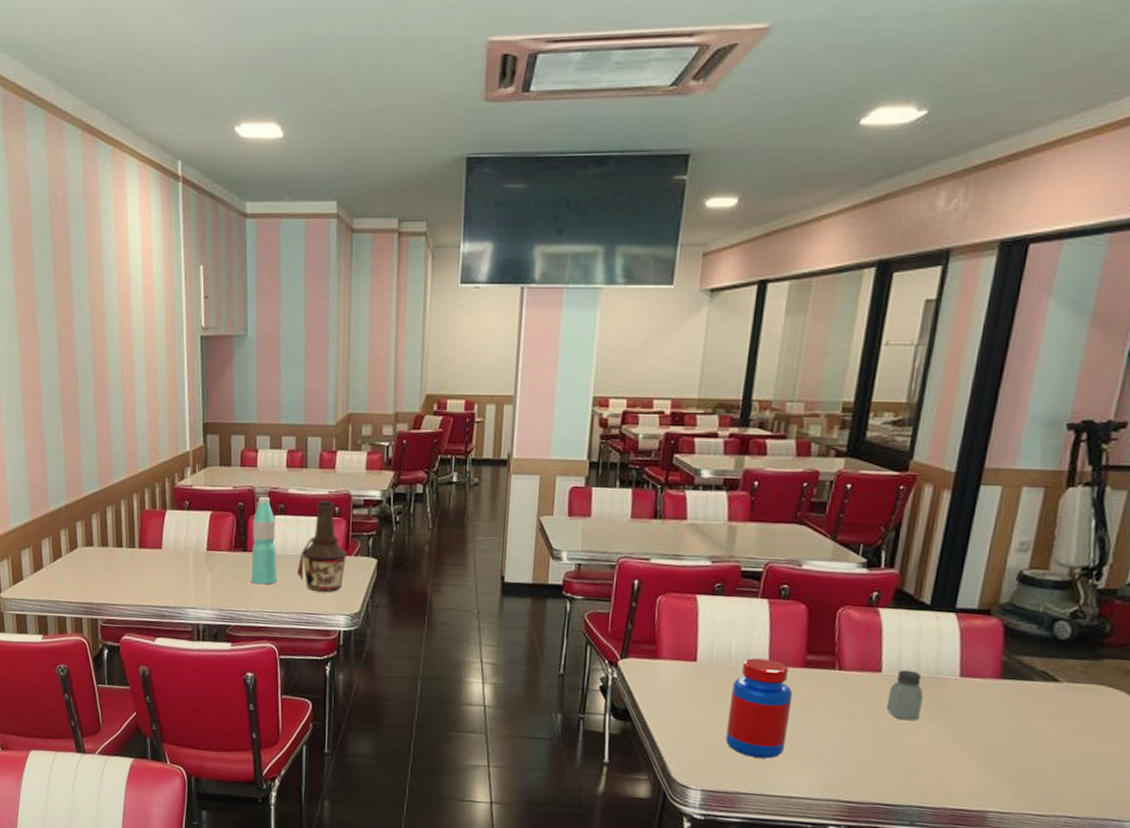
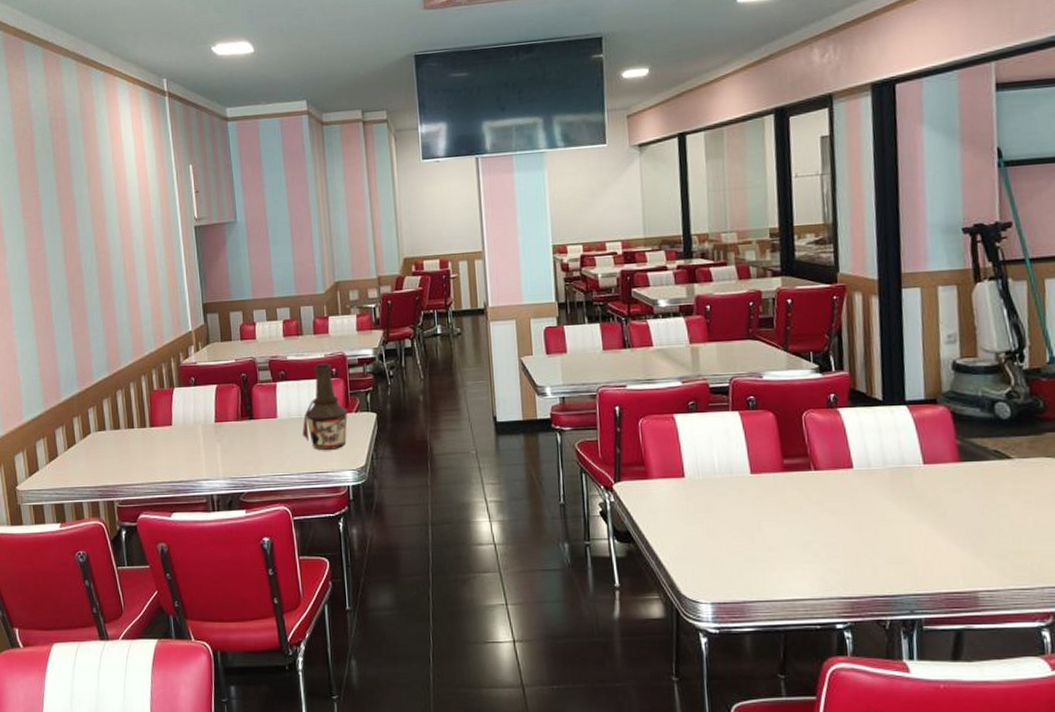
water bottle: present [250,496,277,585] -> none [257,365,284,450]
jar: present [725,658,793,759] -> none [721,467,781,564]
saltshaker: present [887,670,923,720] -> none [864,463,897,510]

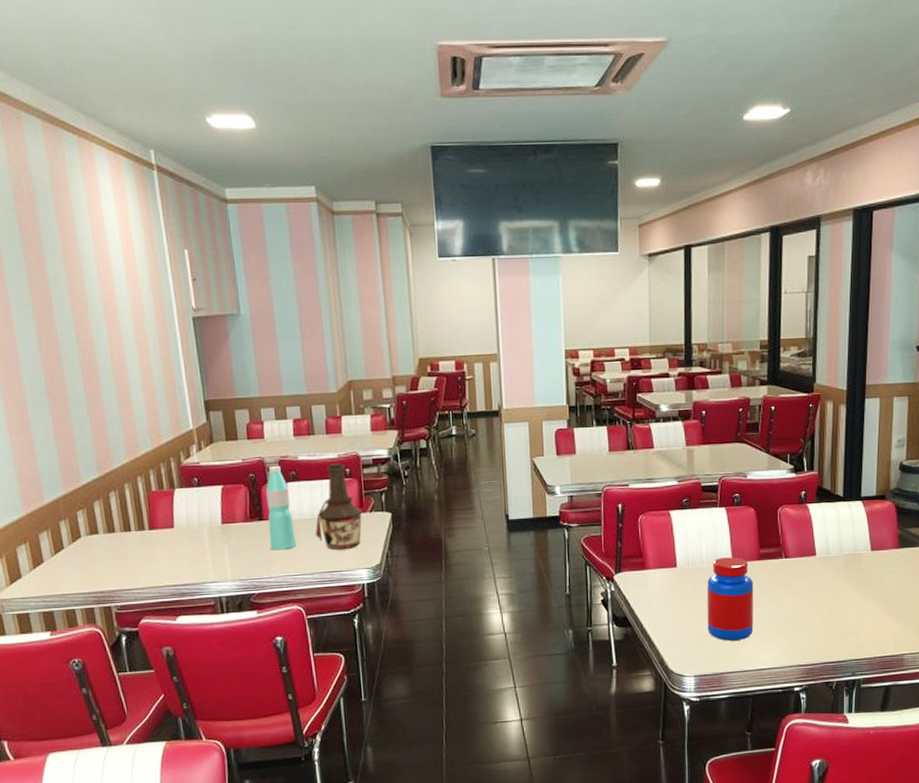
water bottle: none [257,365,284,450] -> present [266,465,296,550]
jar: none [721,467,781,564] -> present [706,557,754,641]

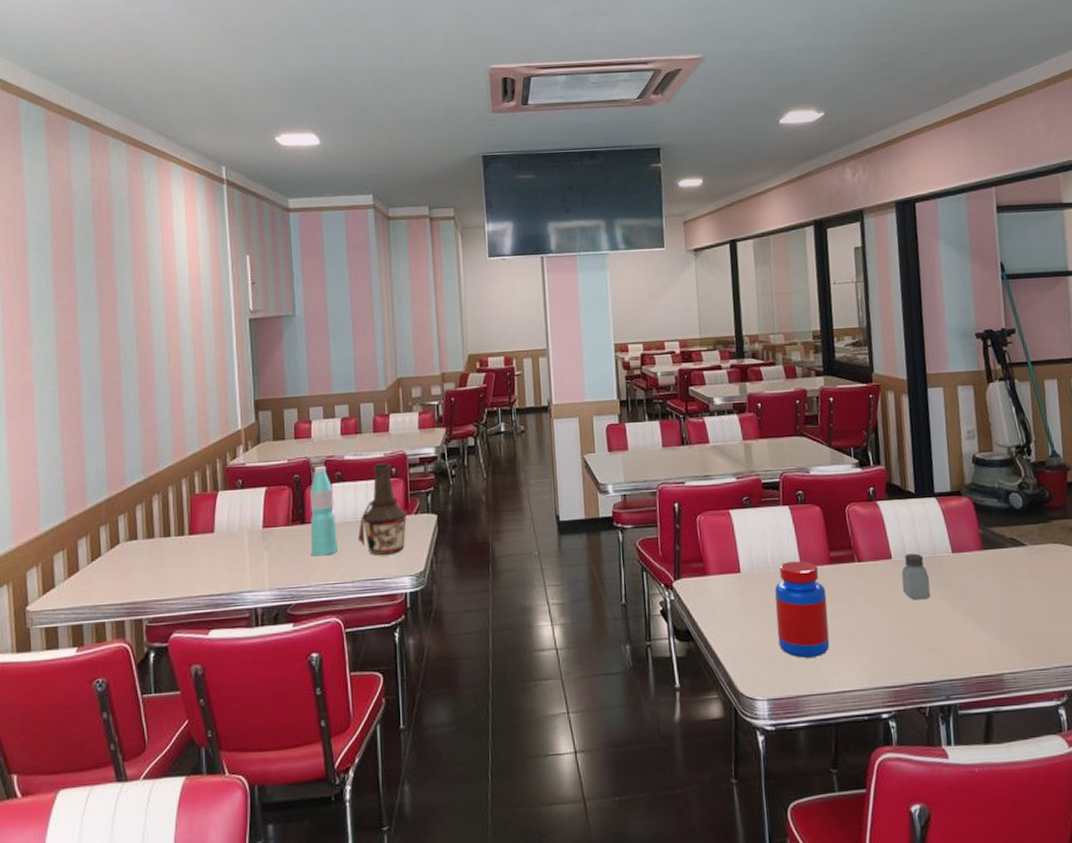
saltshaker: none [823,551,848,591] -> present [901,553,931,599]

